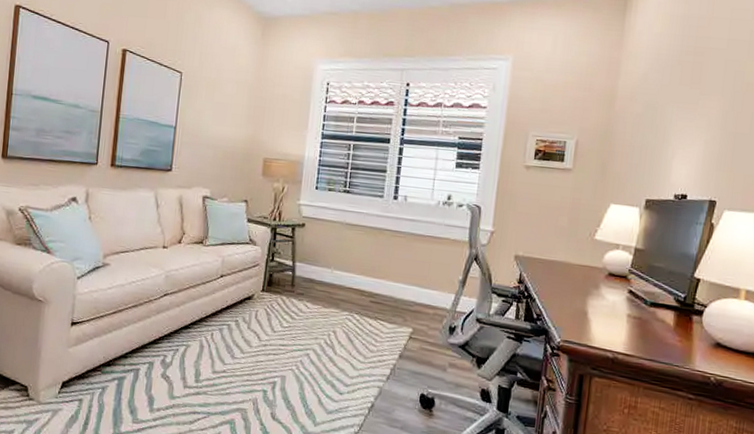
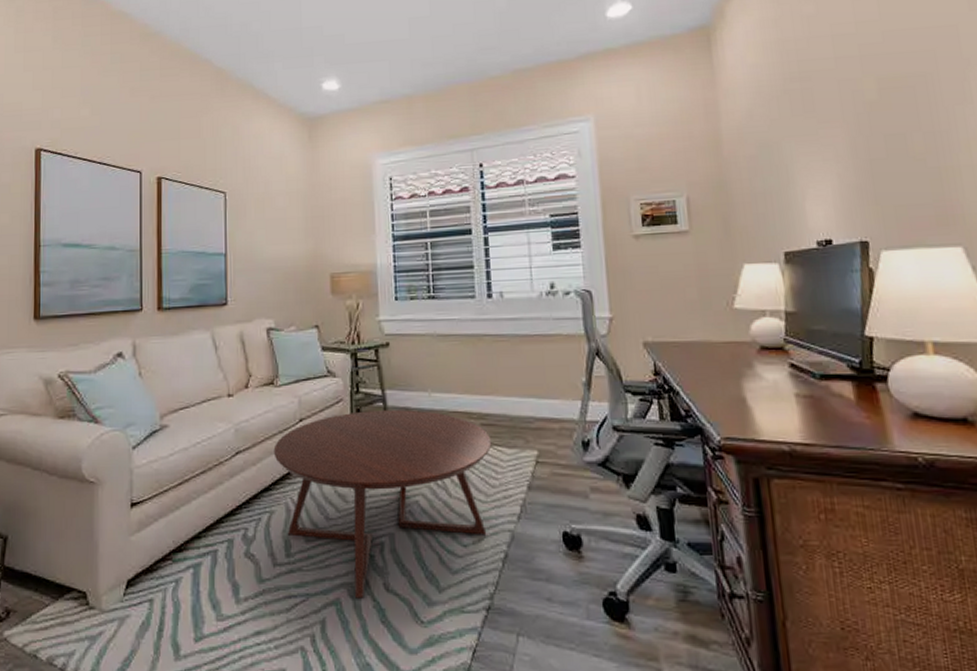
coffee table: none [195,276,377,422] -> present [273,410,492,599]

